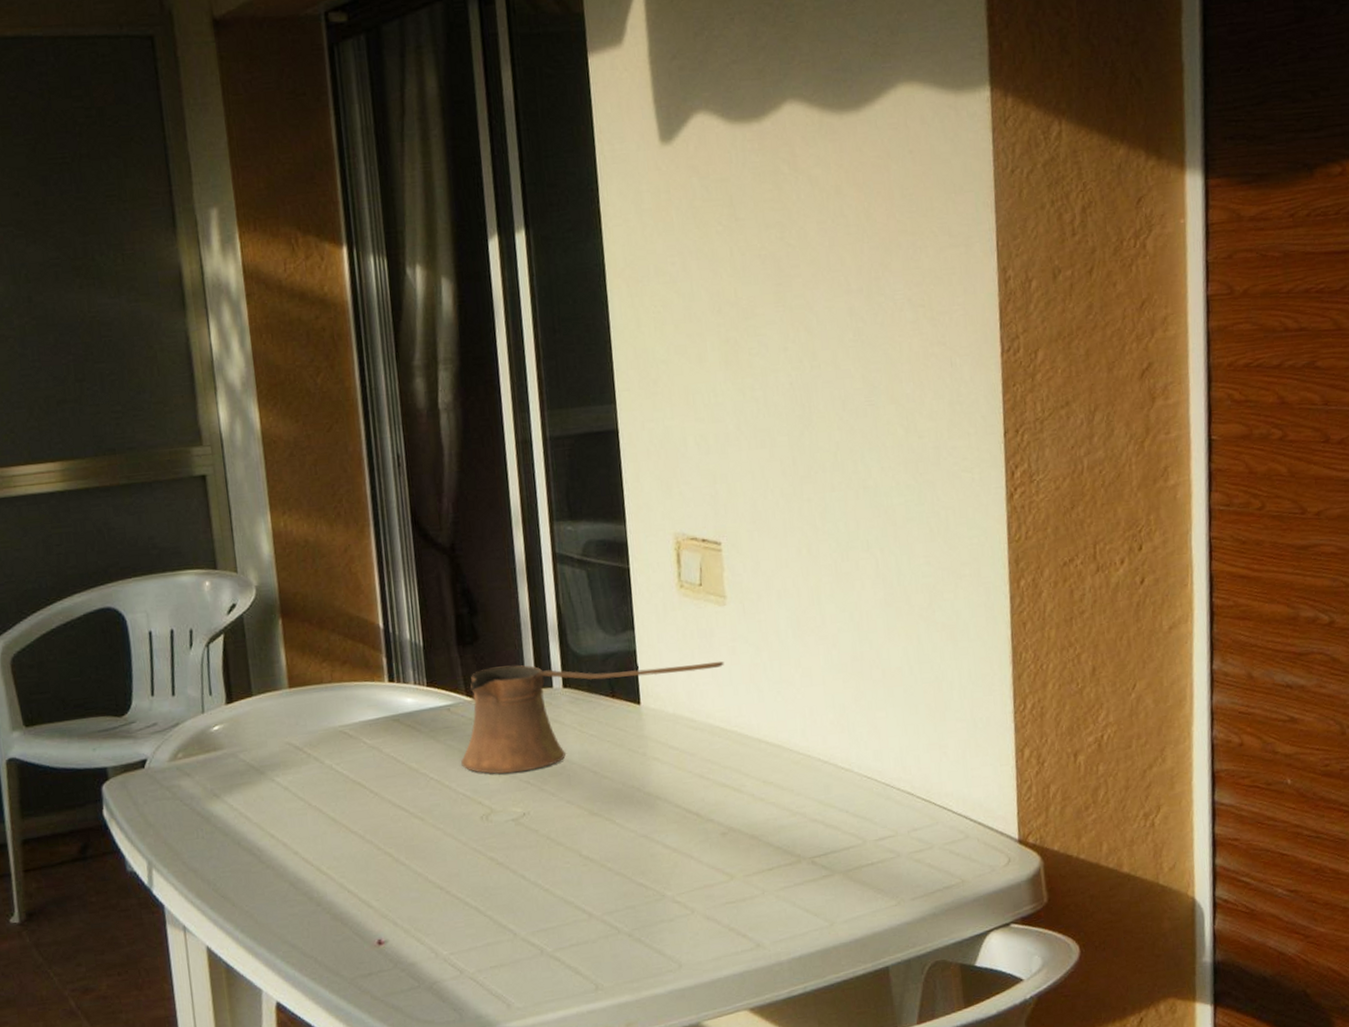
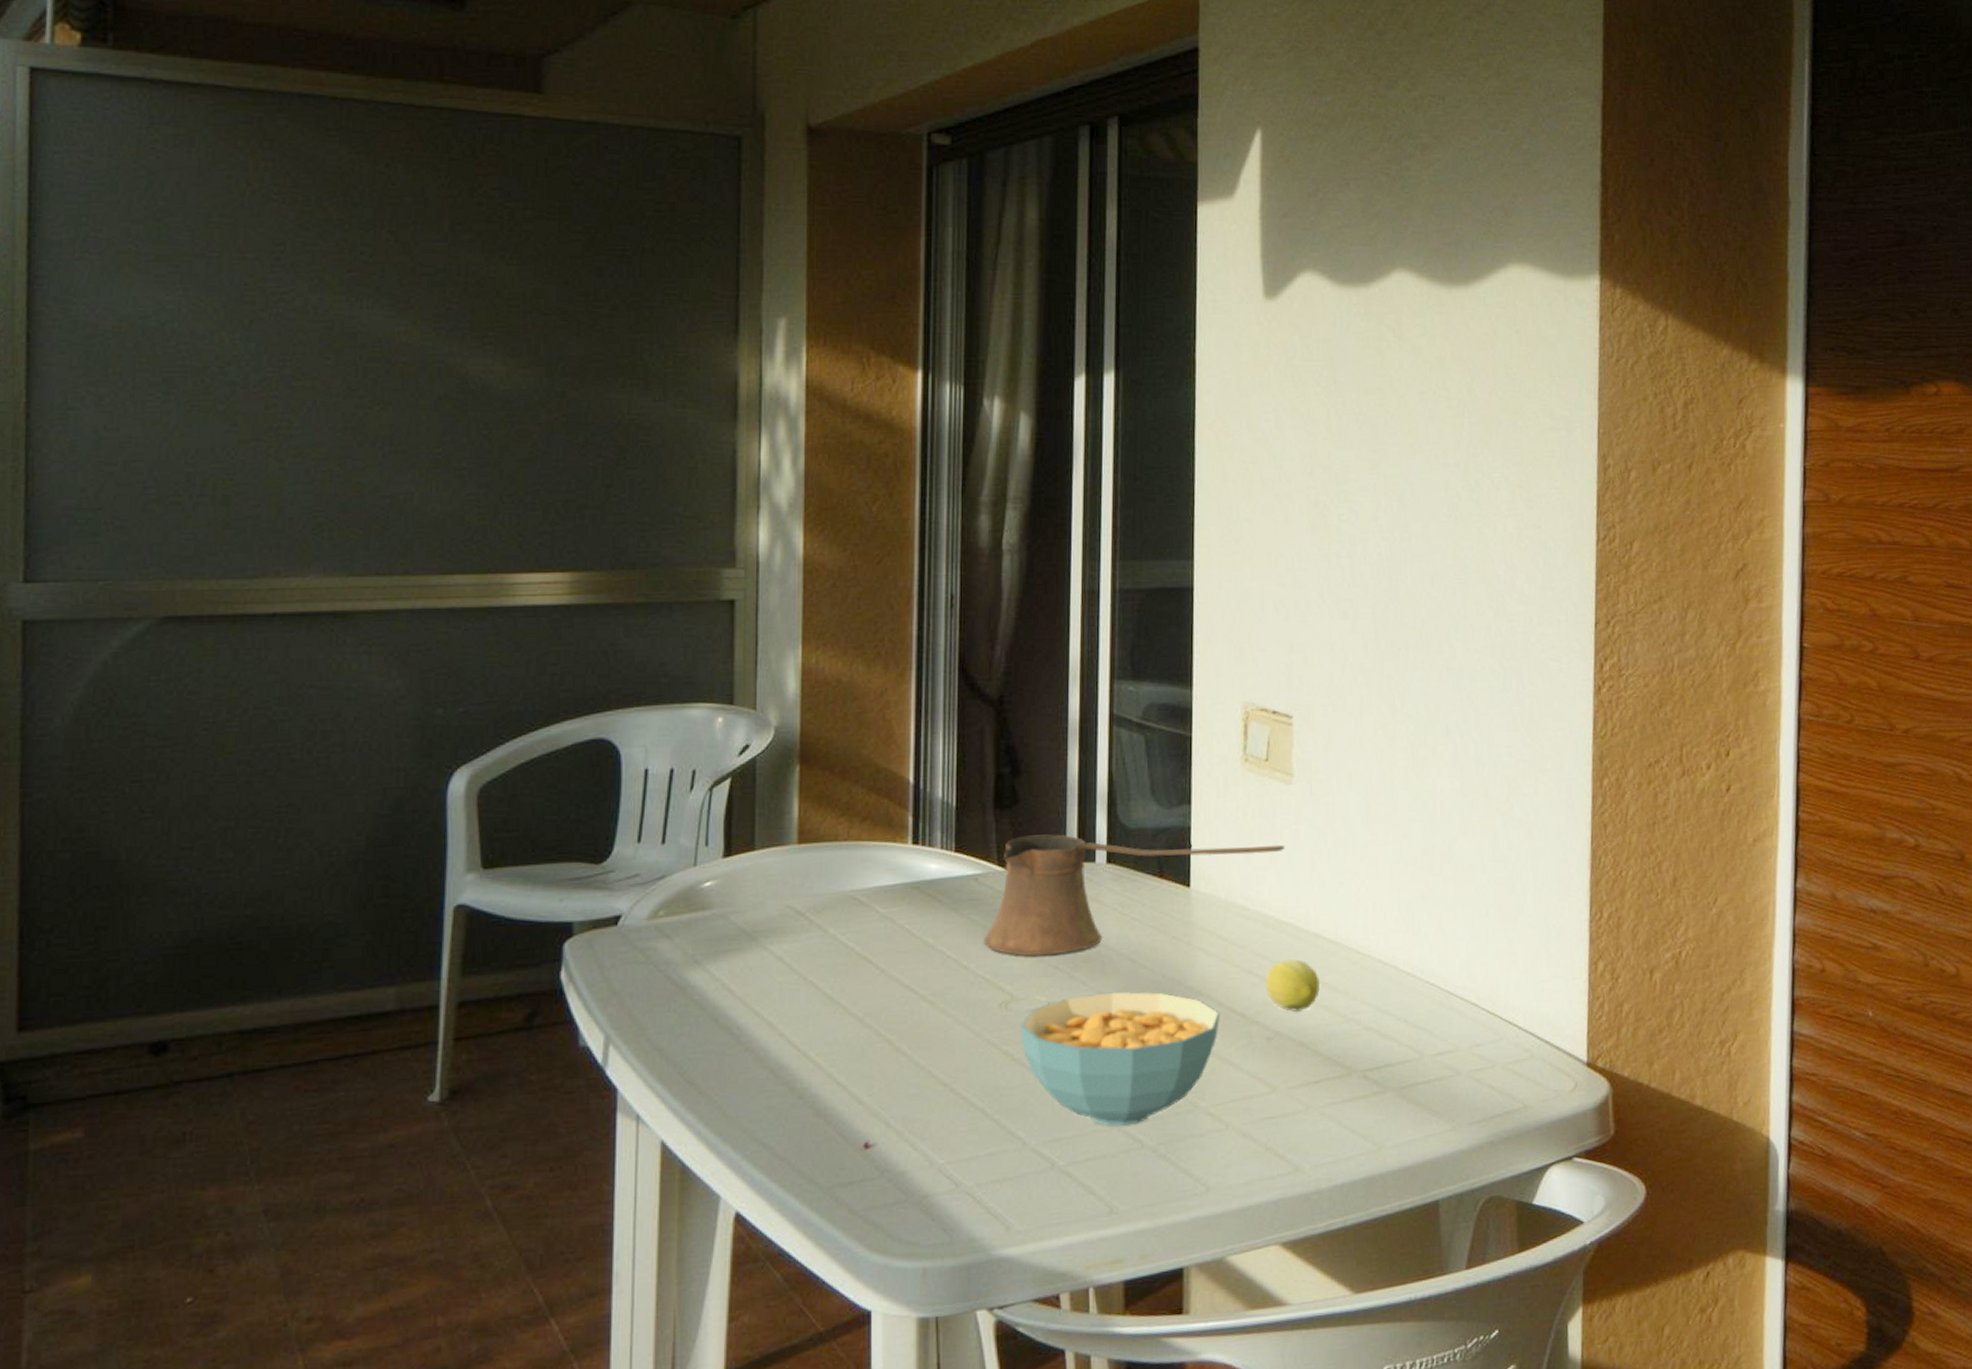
cereal bowl: none [501,799,678,917] -> present [1021,991,1221,1127]
fruit: none [716,762,767,809] -> present [1266,958,1321,1012]

